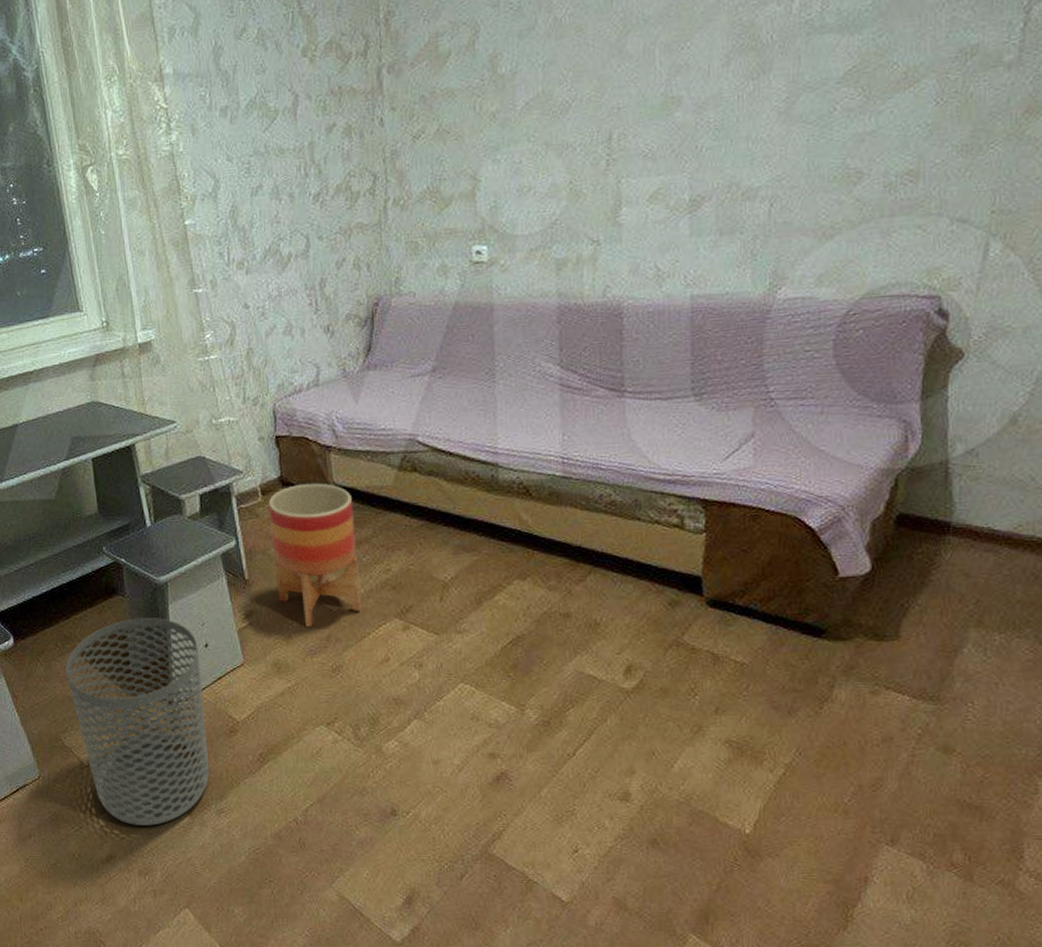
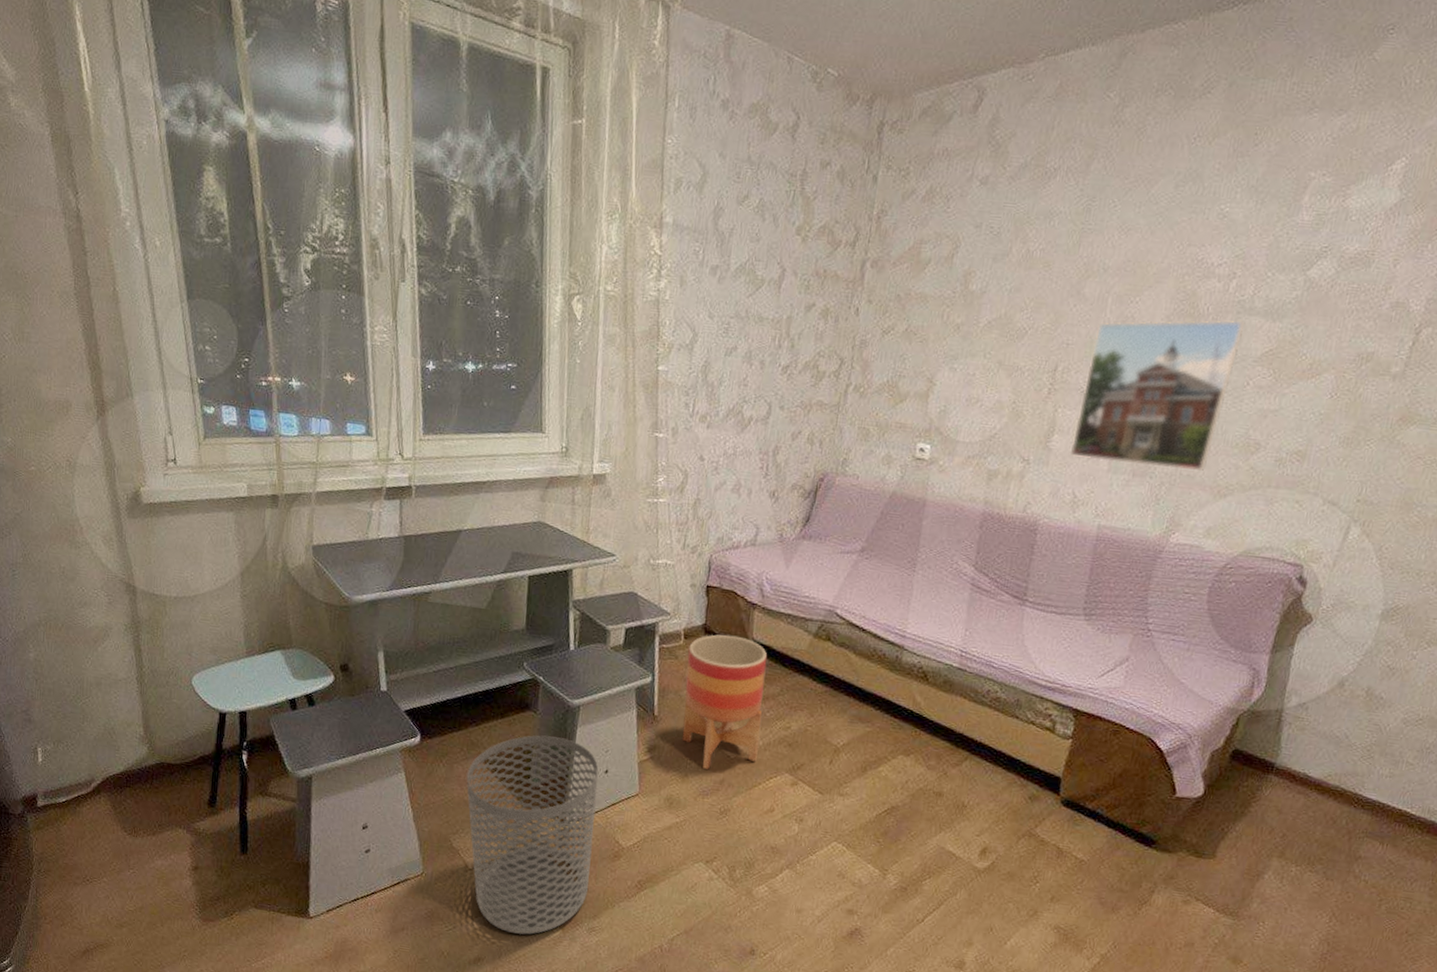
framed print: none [643,41,819,227] -> present [1071,319,1246,471]

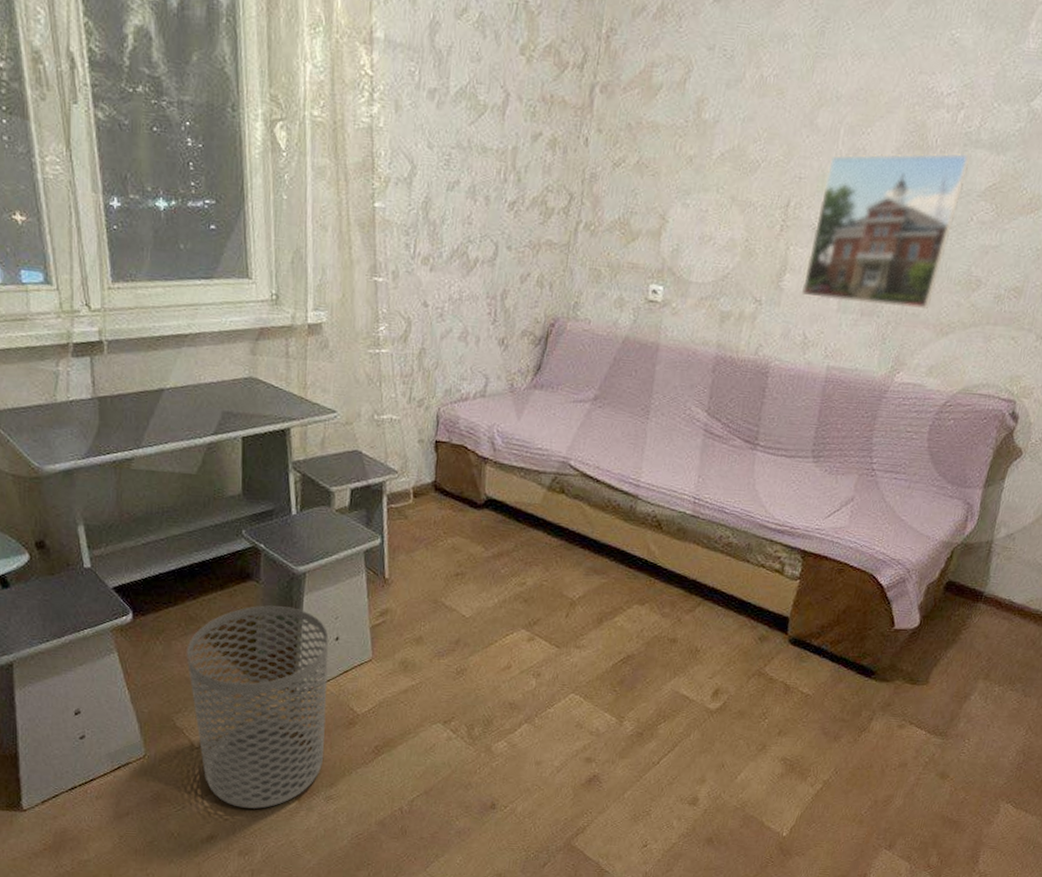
planter: present [682,634,768,769] -> none [415,491,501,630]

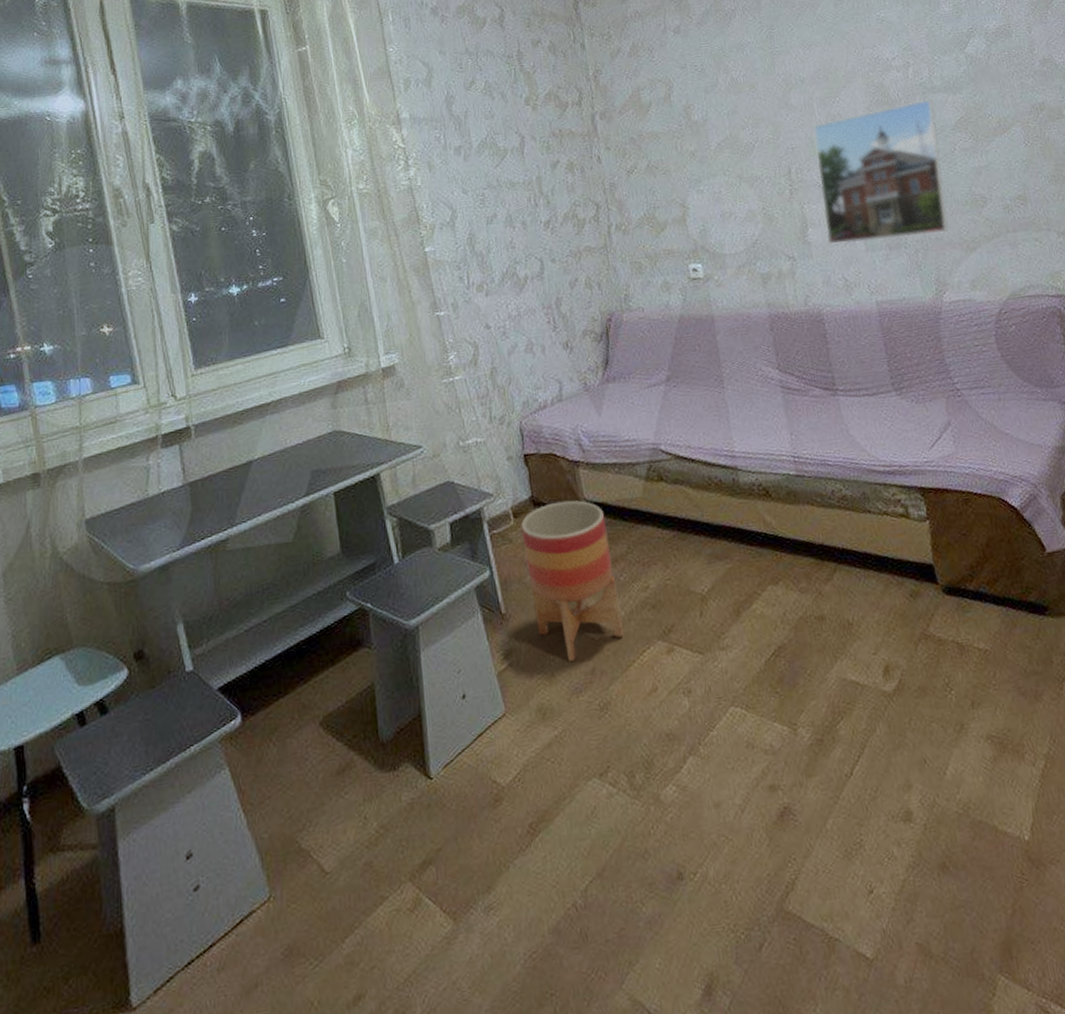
waste bin: present [186,605,329,809] -> none [303,669,474,946]
planter: none [415,491,501,630] -> present [521,500,624,662]

